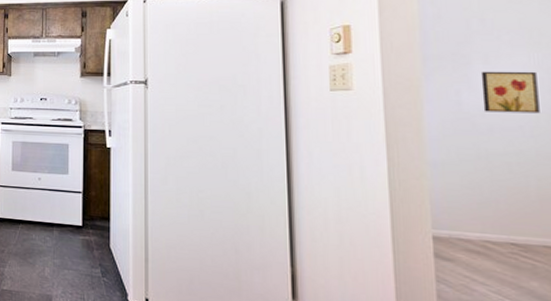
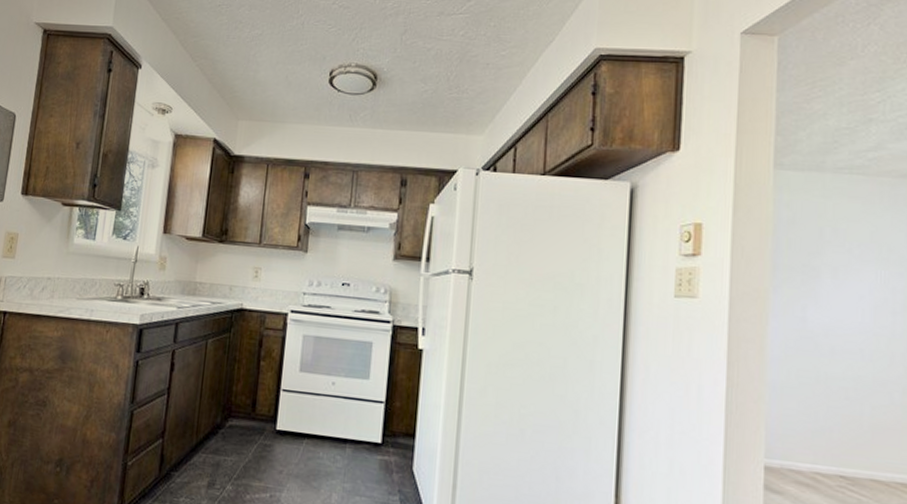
wall art: present [480,71,540,114] -> none [827,286,882,337]

